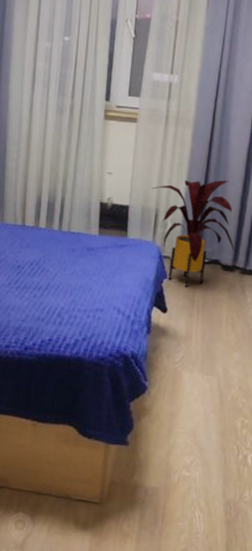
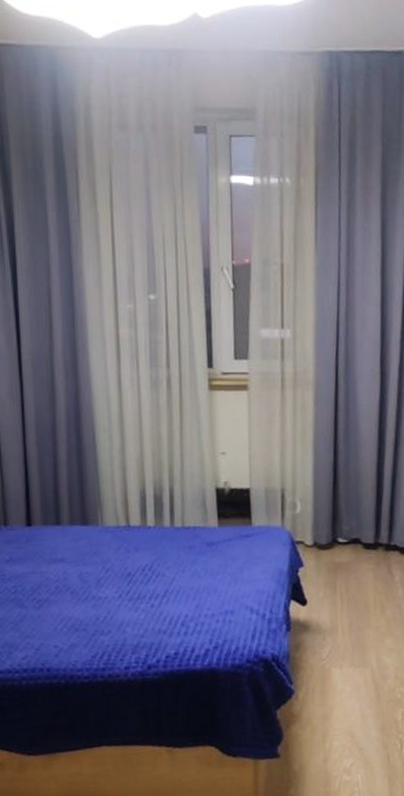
house plant: present [151,180,235,287] -> none [274,446,375,573]

